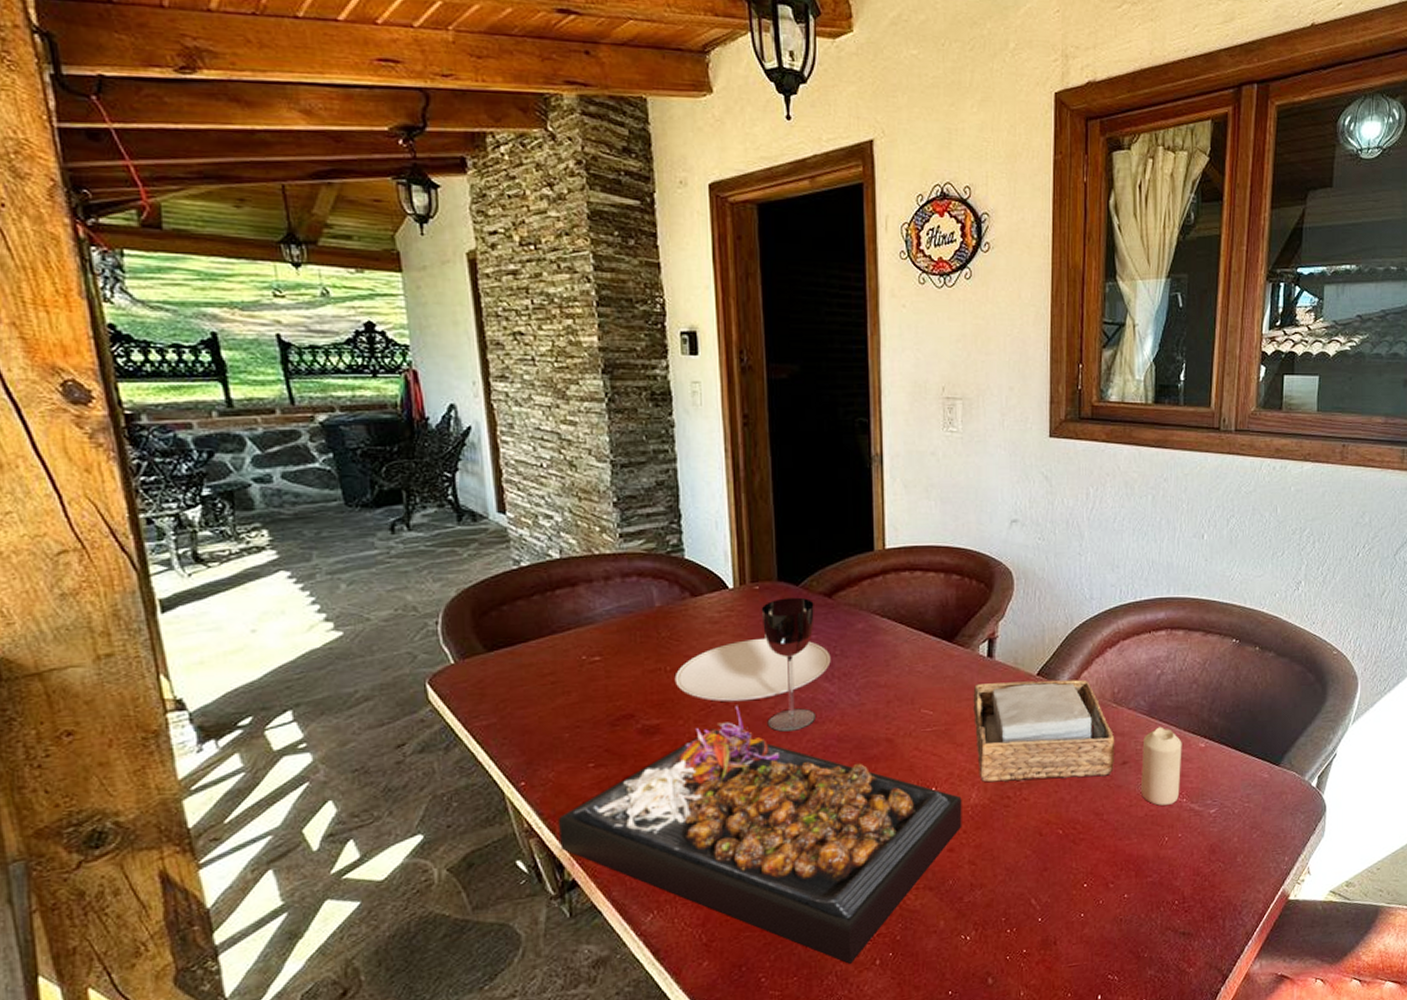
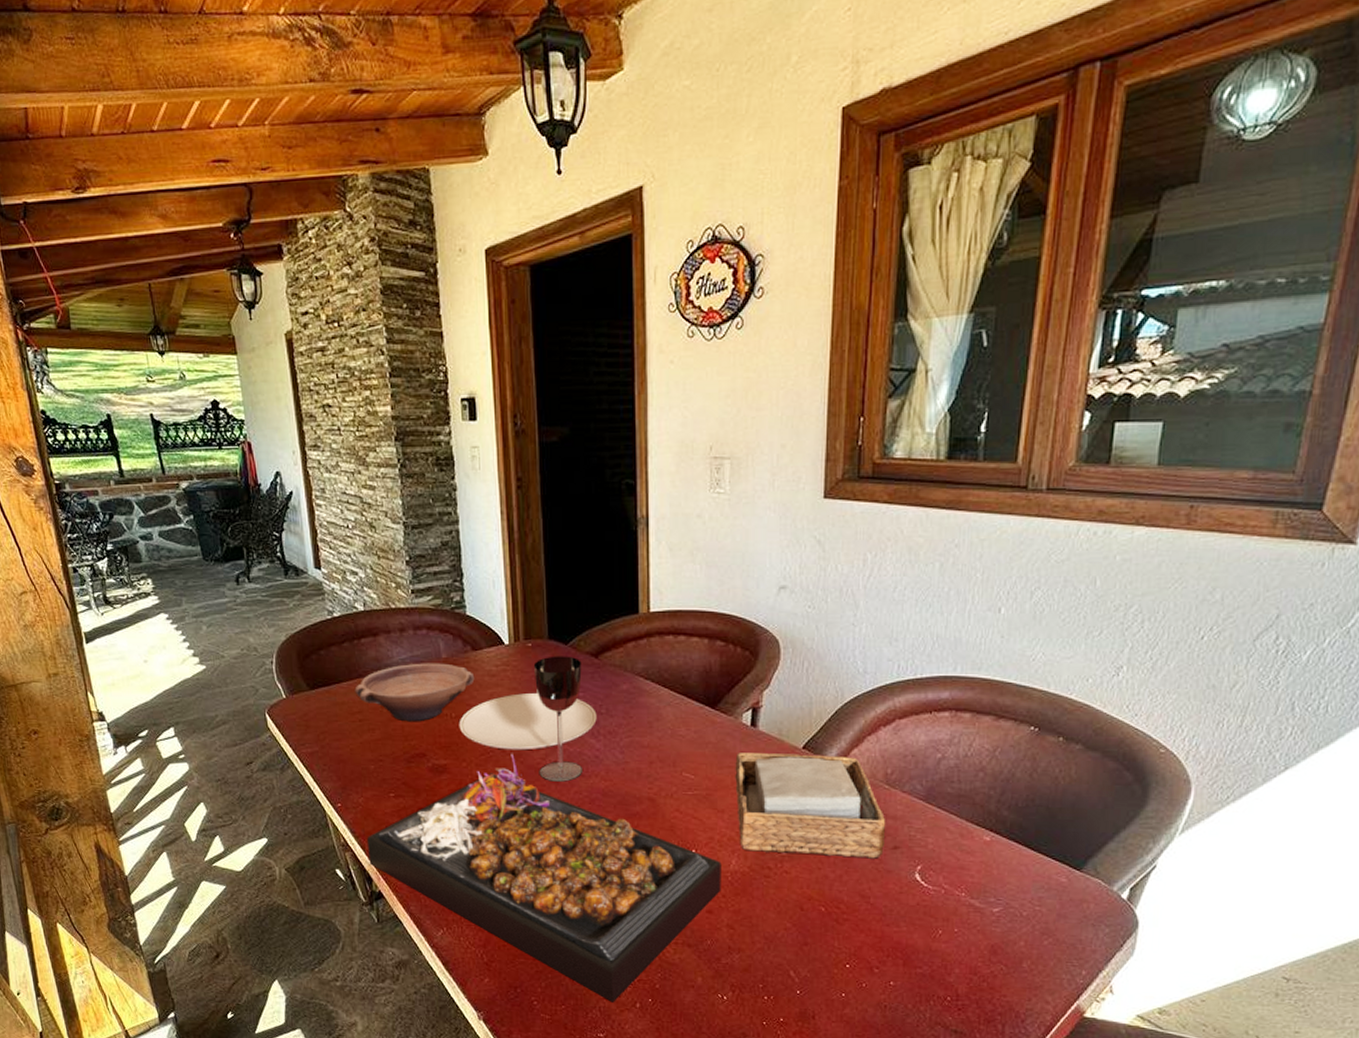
bowl: none [546,612,694,680] -> present [354,663,475,722]
candle: present [1141,726,1182,806] -> none [914,814,963,897]

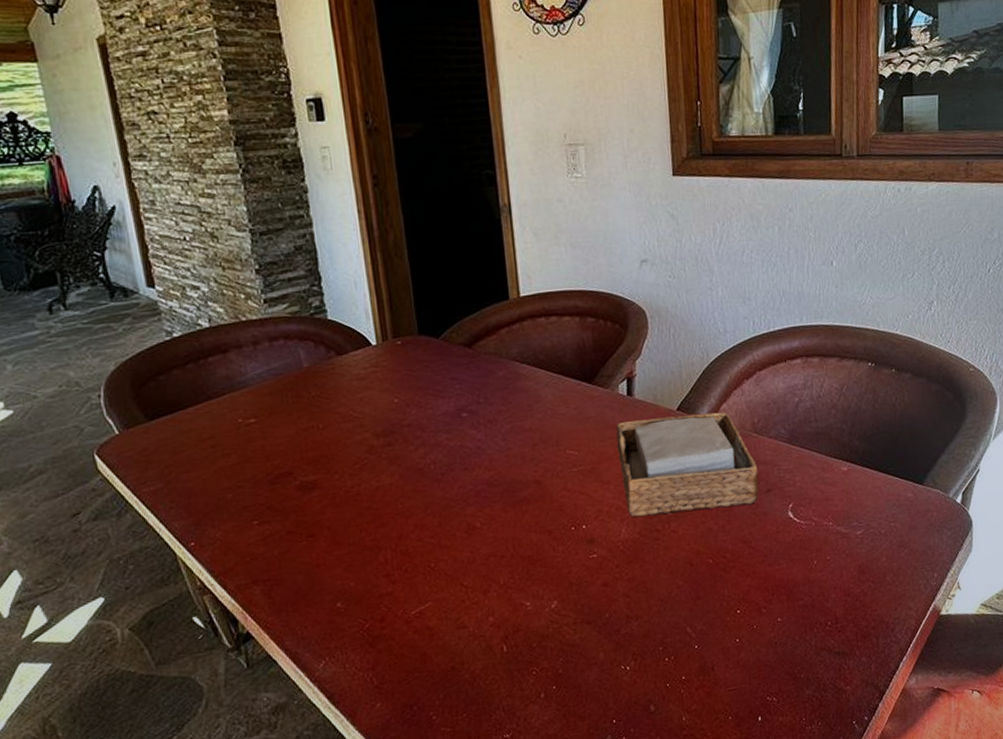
bowl: present [354,663,475,722] -> none [203,372,342,441]
food platter: present [366,753,722,1002] -> none [228,457,615,699]
plate: present [459,693,597,751] -> none [327,391,476,455]
wineglass: present [533,656,582,782] -> none [404,349,465,480]

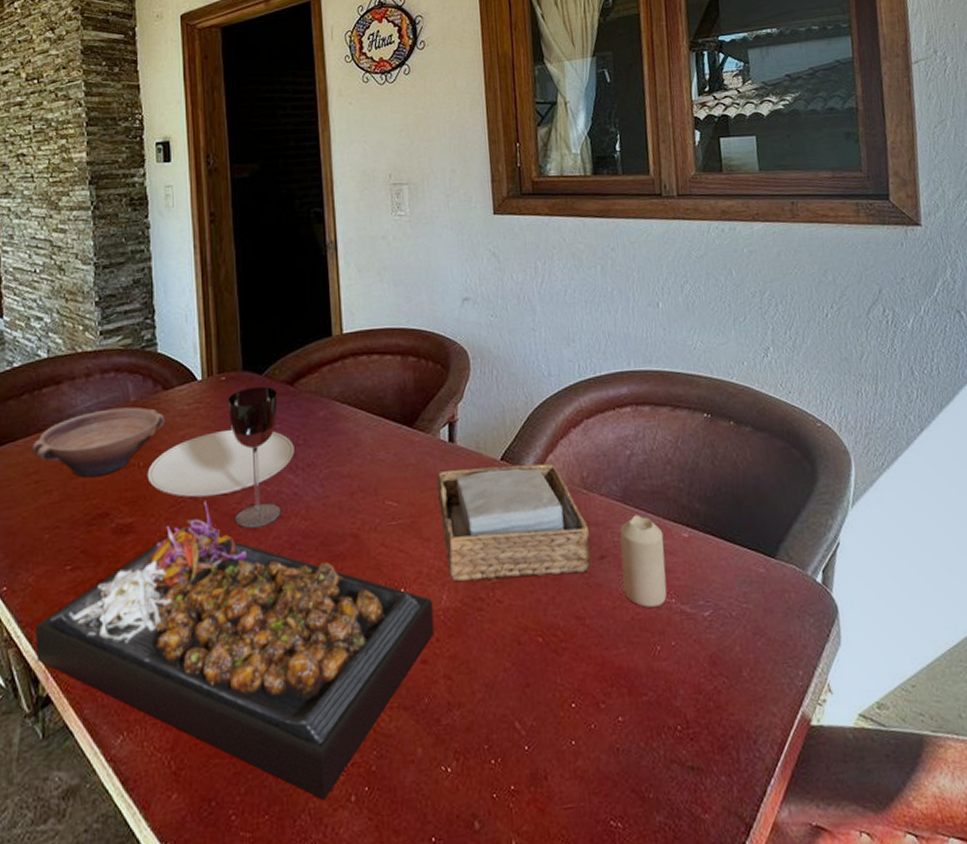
bowl: none [203,372,342,441] -> present [32,407,166,478]
food platter: none [228,457,615,699] -> present [35,500,435,800]
plate: none [327,391,476,455] -> present [147,430,295,498]
wineglass: none [404,349,465,480] -> present [227,386,281,529]
candle: none [785,453,826,530] -> present [619,514,667,608]

